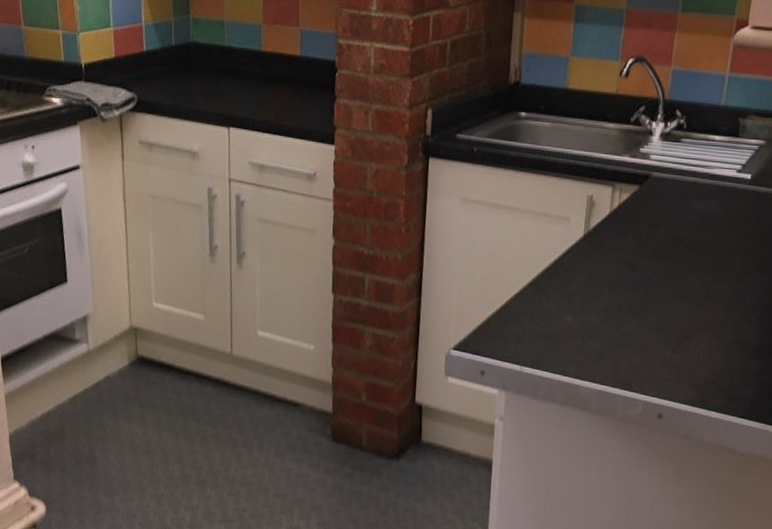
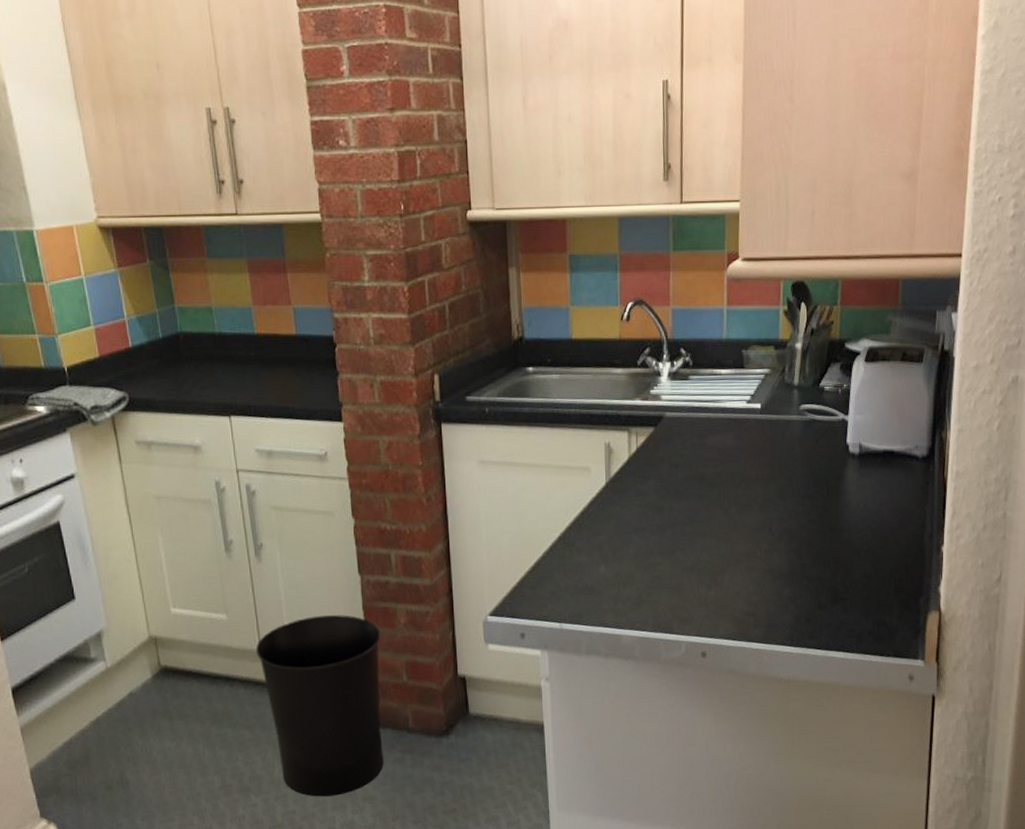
waste bin: none [226,327,346,500] -> present [255,614,384,797]

